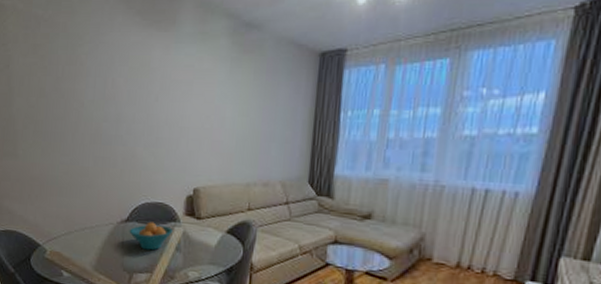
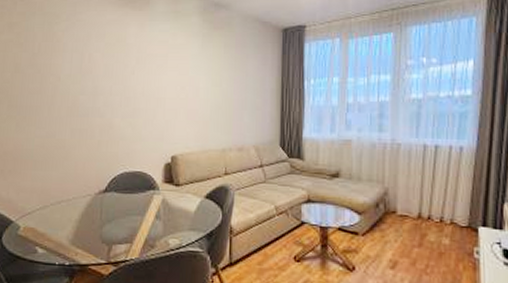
fruit bowl: present [129,221,173,251] -> none [107,191,152,220]

